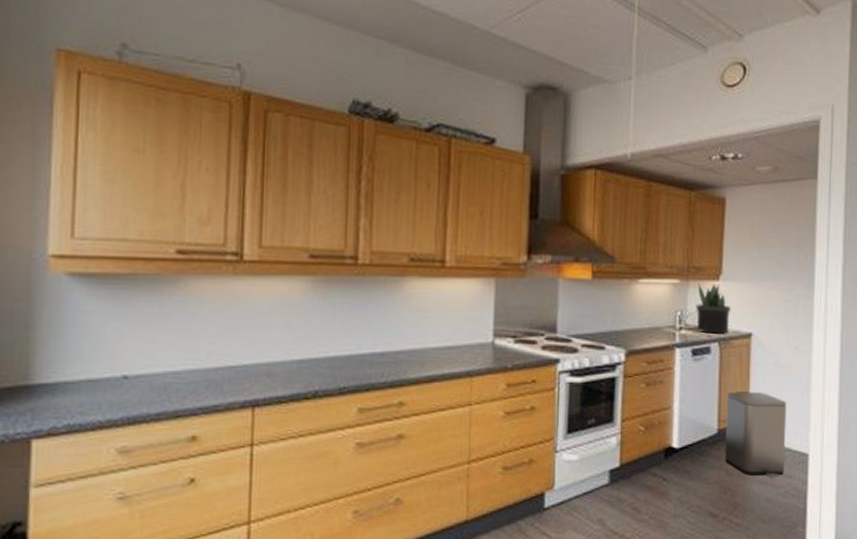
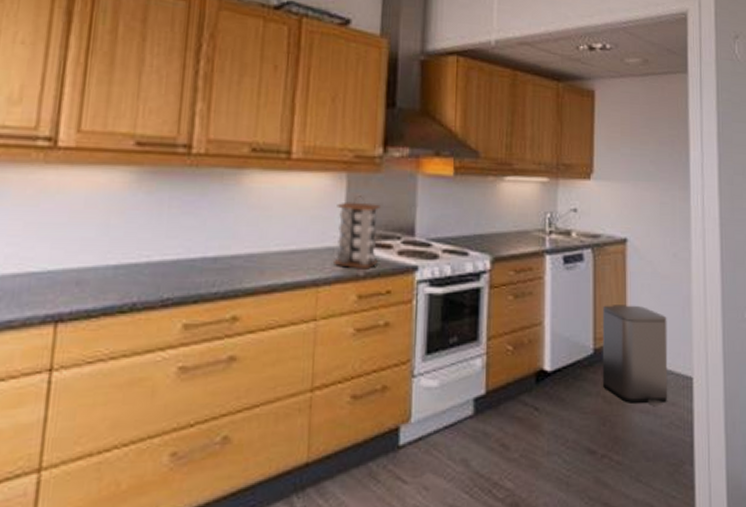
spice rack: none [485,297,525,362] -> present [334,194,380,270]
planter: present [696,283,732,334] -> none [566,182,604,239]

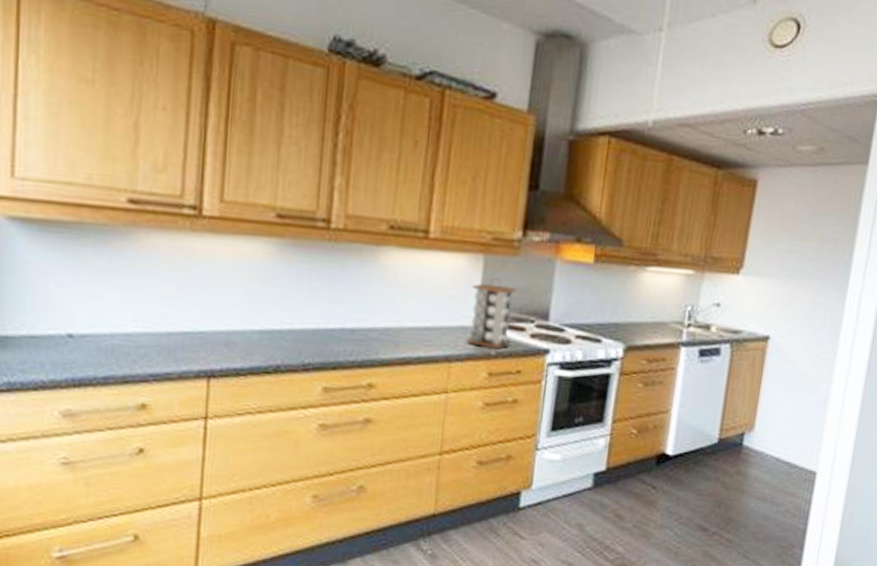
pedal bin: present [602,305,668,407] -> none [723,399,800,496]

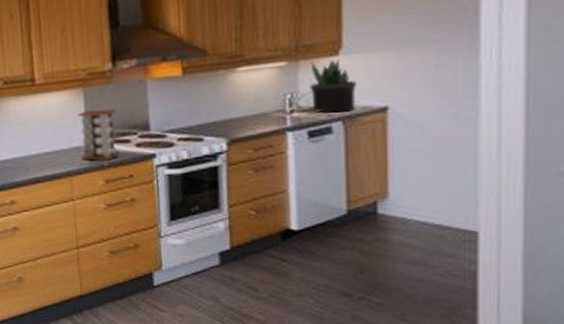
planter: none [708,276,750,335] -> present [309,59,358,114]

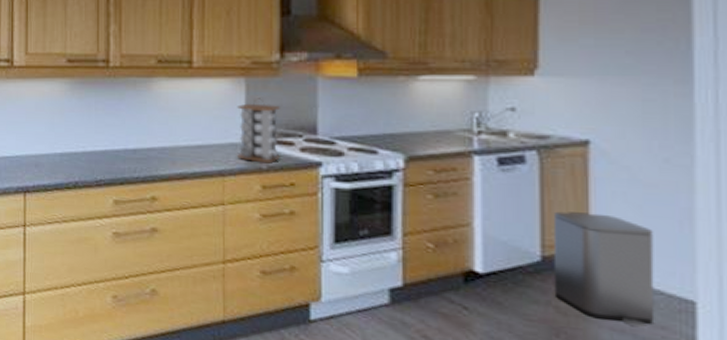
planter: present [309,59,358,114] -> none [500,79,555,140]
pedal bin: none [357,168,443,258] -> present [553,211,655,328]

